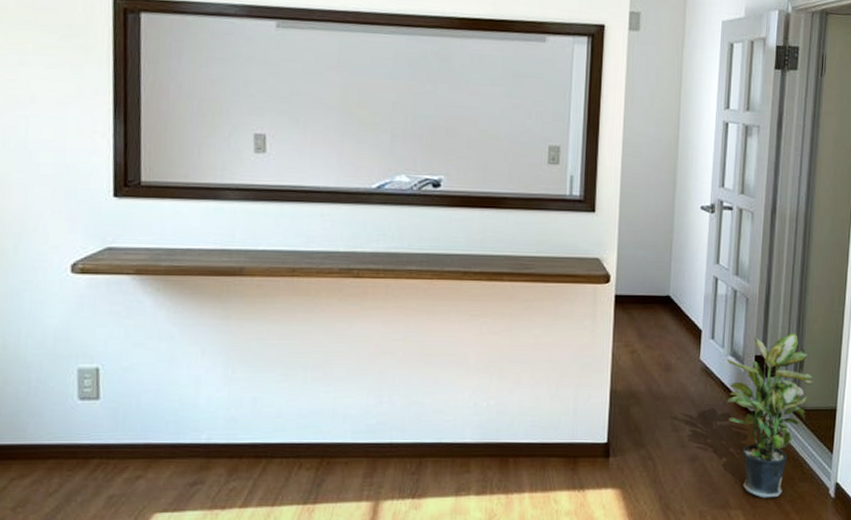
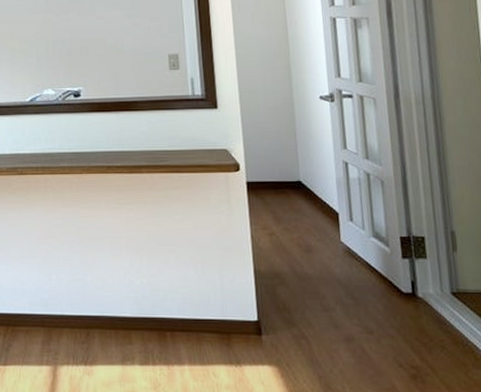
potted plant: present [726,333,815,498] -> none [369,214,473,384]

